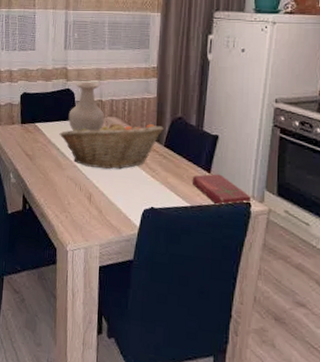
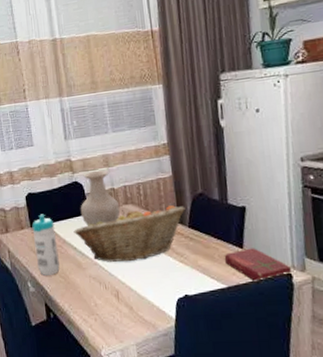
water bottle: none [21,113,43,170] -> present [32,214,60,276]

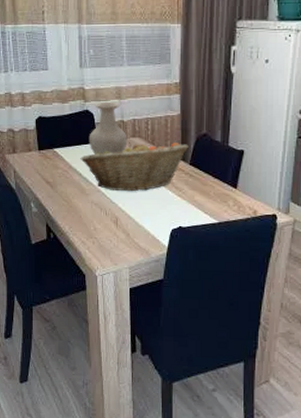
water bottle: present [32,214,60,276] -> none [40,138,64,198]
book: present [224,248,291,283] -> none [219,189,276,220]

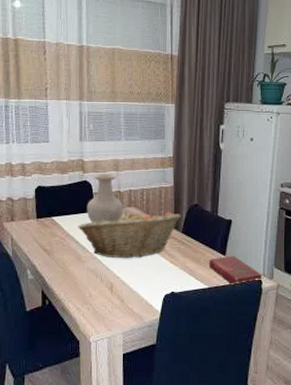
book: none [219,189,276,220] -> present [209,256,262,286]

